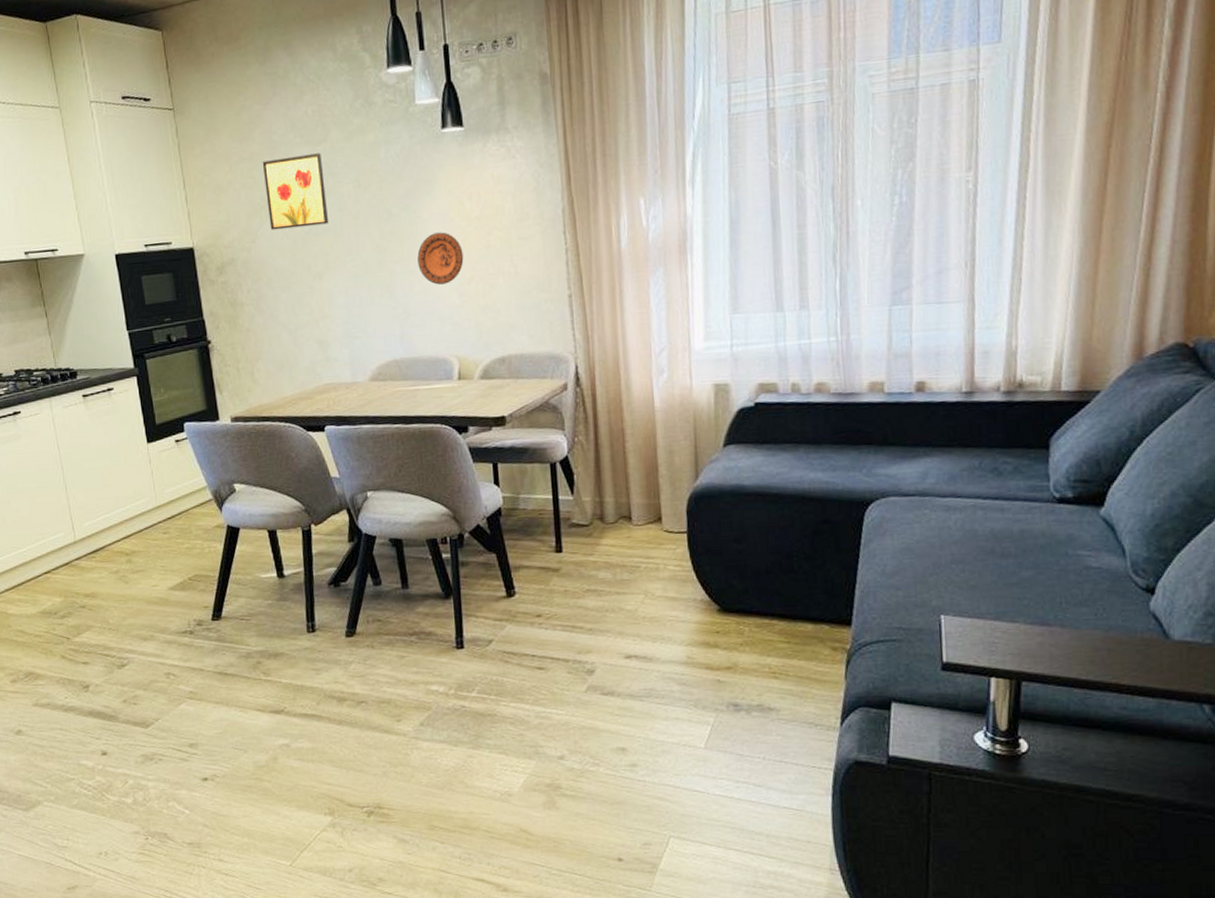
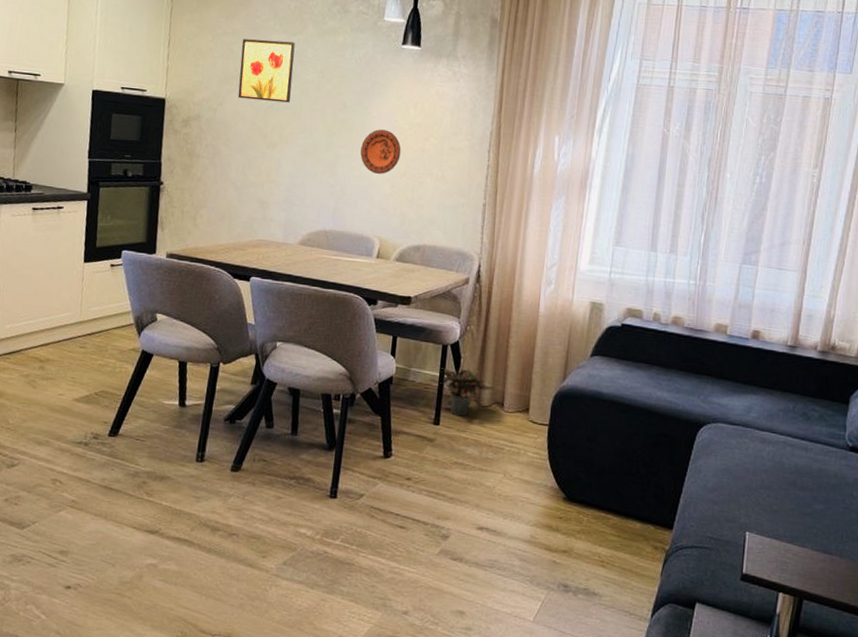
potted plant: none [542,484,619,539] -> present [429,368,495,417]

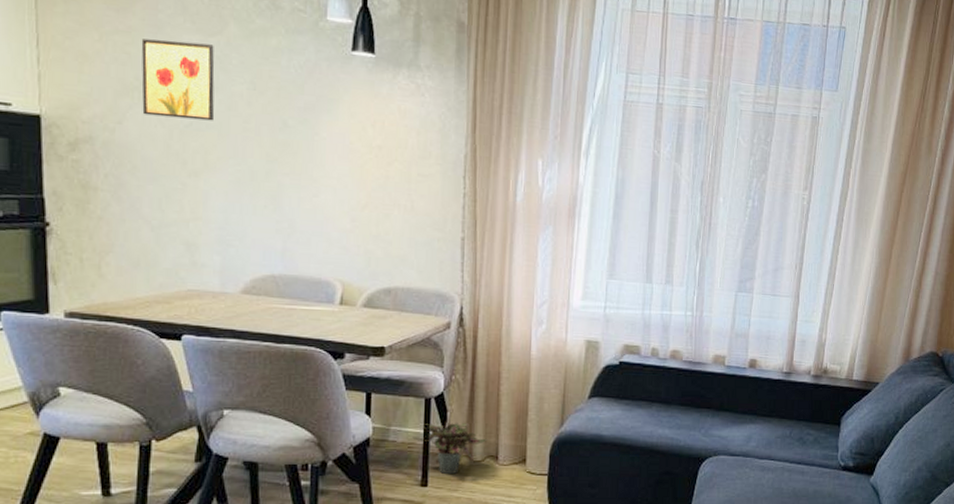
decorative plate: present [360,129,401,174] -> none [310,153,360,206]

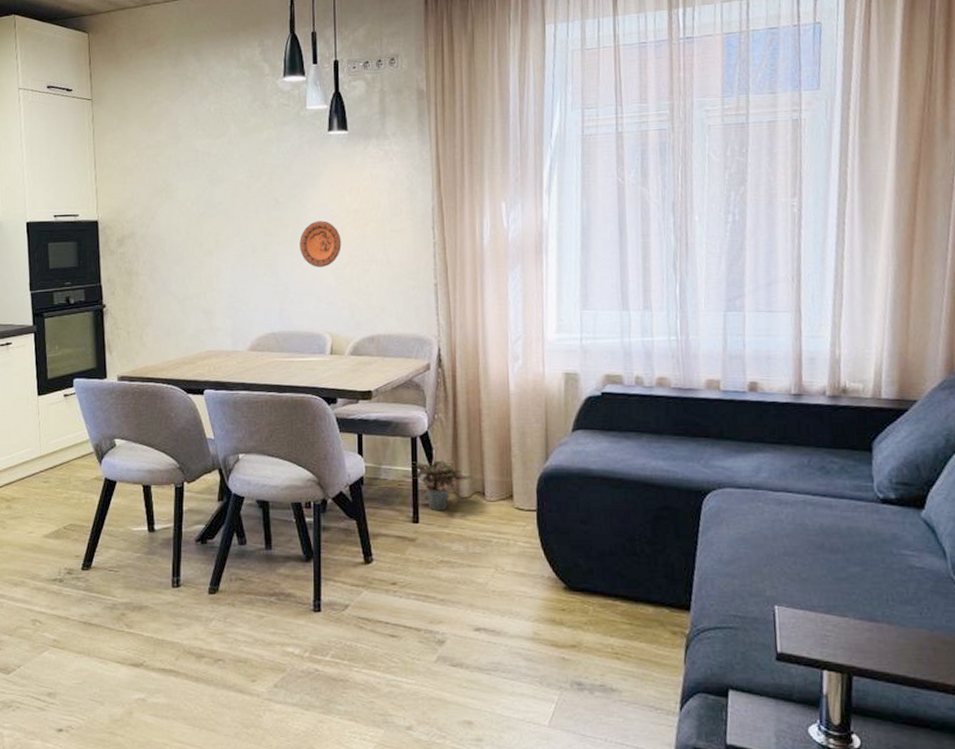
wall art: present [141,38,215,121] -> none [166,145,221,210]
decorative plate: none [310,153,360,206] -> present [300,221,341,267]

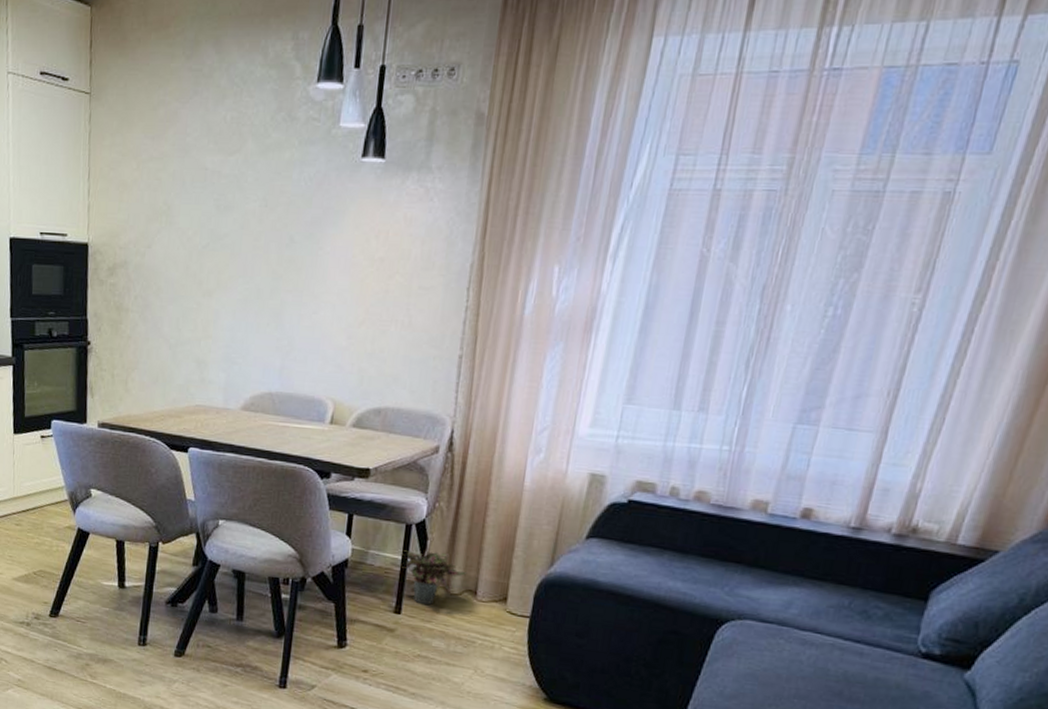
decorative plate: present [300,221,341,267] -> none [311,267,360,323]

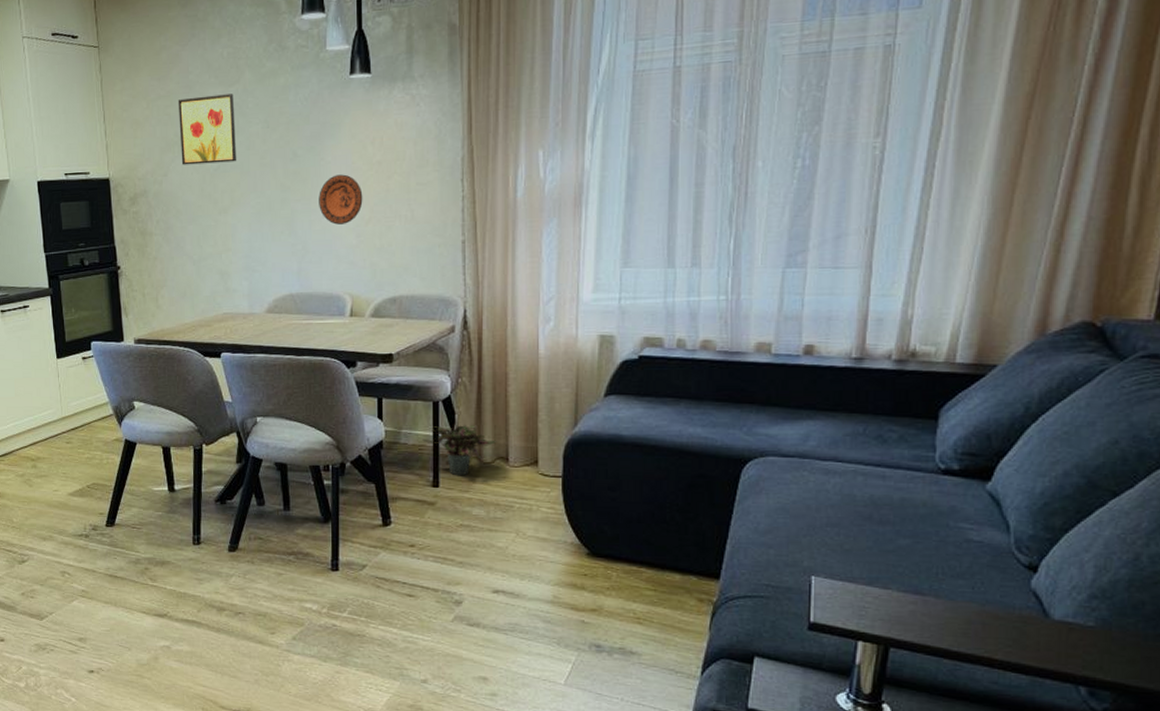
wall art: none [168,163,233,241] -> present [178,93,236,165]
decorative plate: none [311,267,360,323] -> present [319,174,363,225]

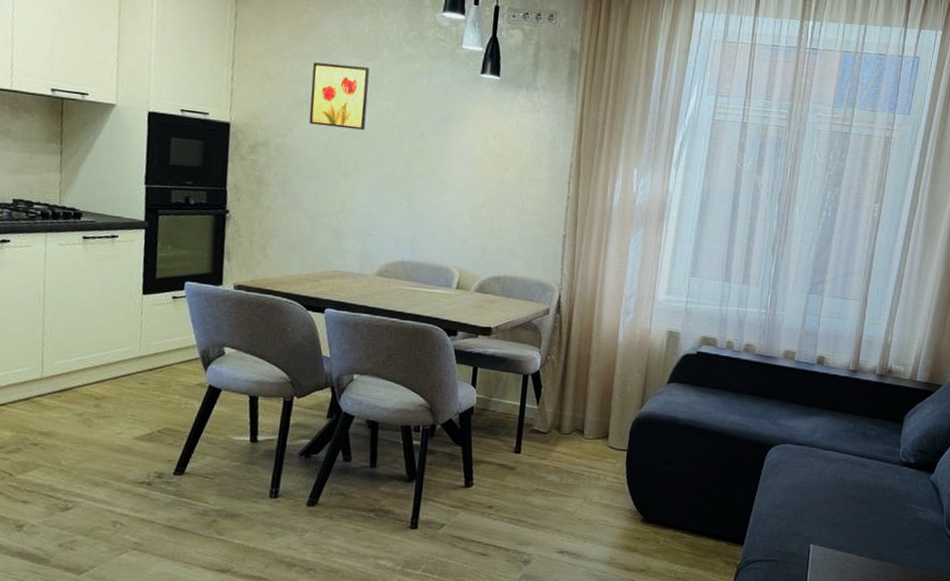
decorative plate: present [319,174,363,225] -> none [439,159,481,205]
potted plant: present [422,424,497,476] -> none [510,397,576,445]

